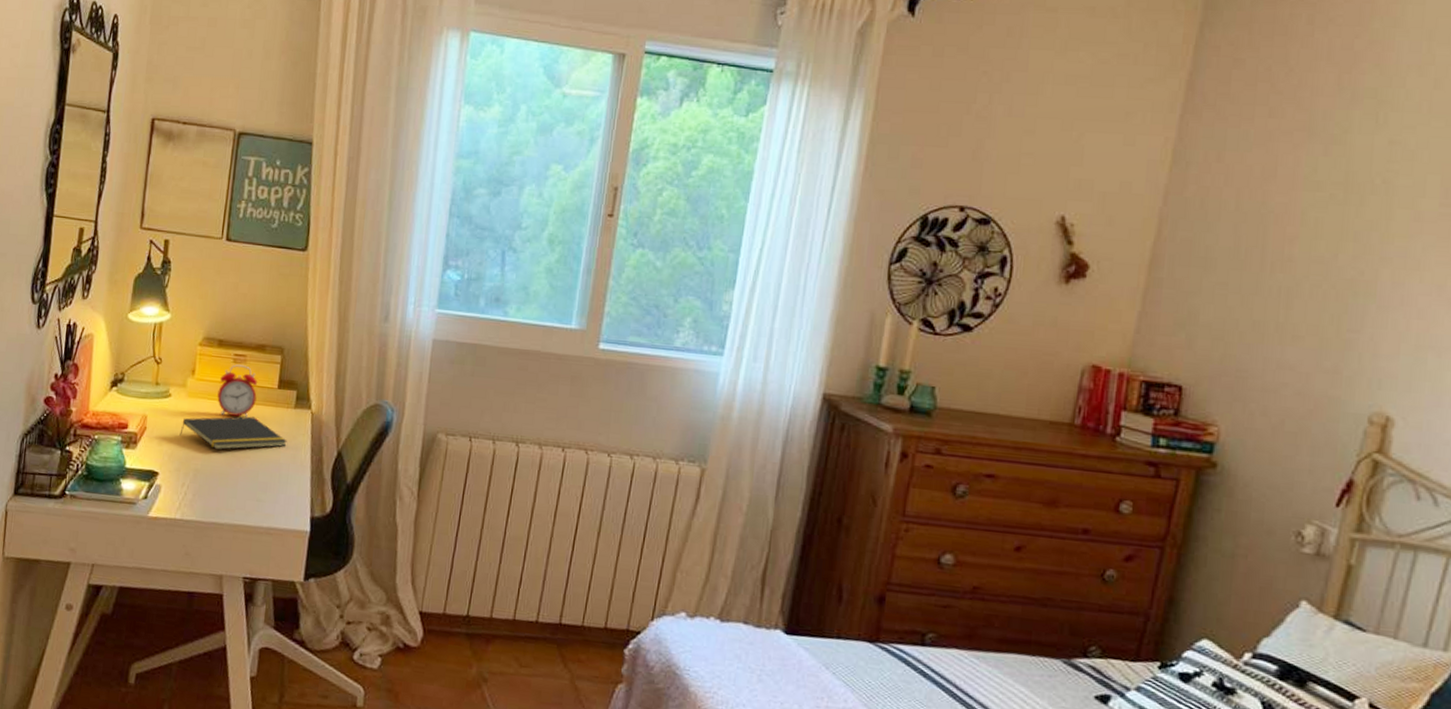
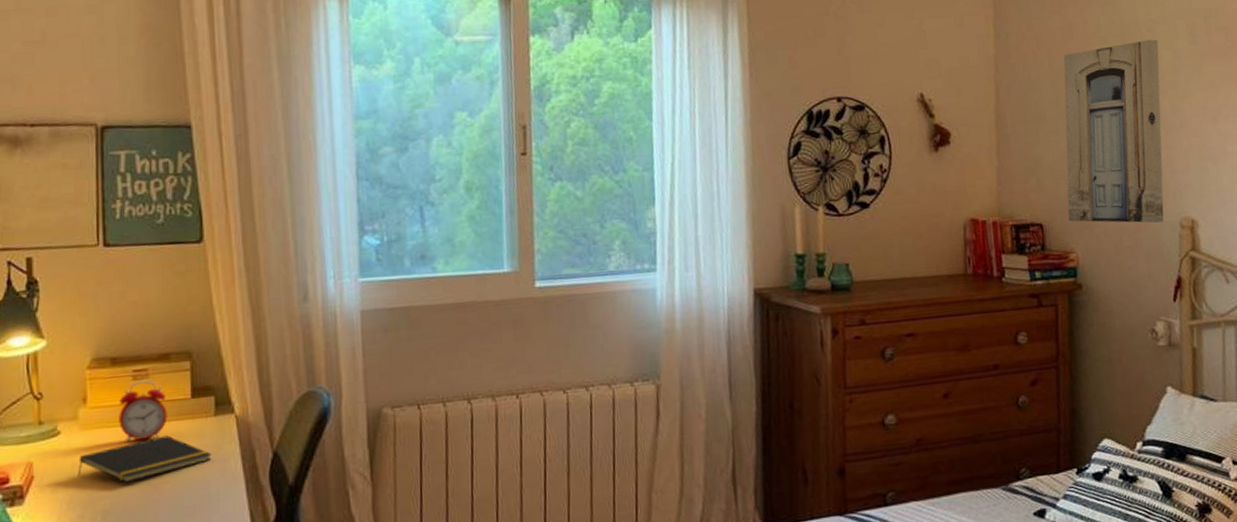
wall art: none [1217,193,1394,413] -> present [1063,39,1164,223]

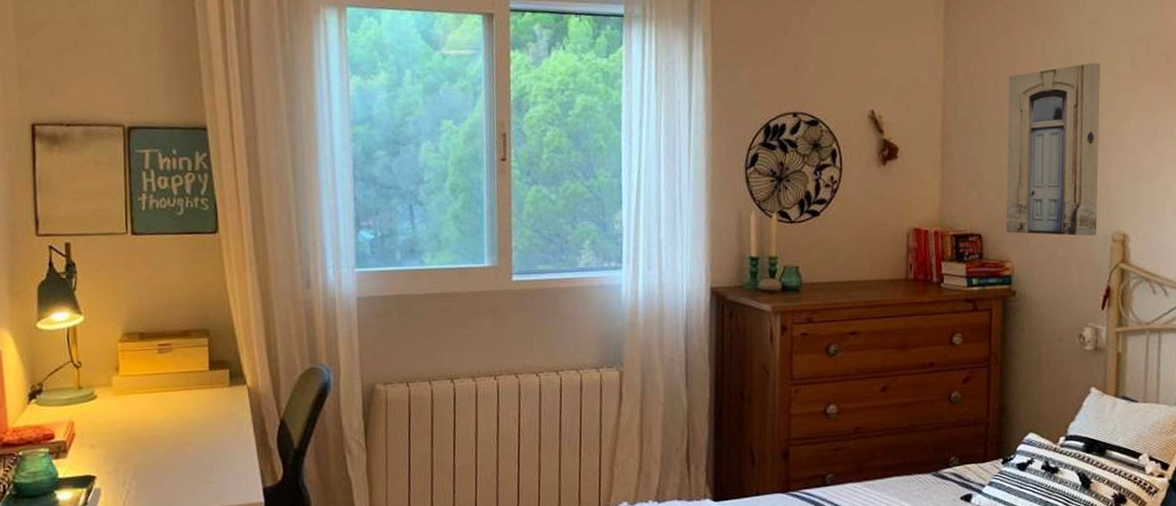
notepad: present [77,435,212,483] -> none [112,402,227,442]
alarm clock: present [119,380,168,441] -> none [147,353,189,406]

